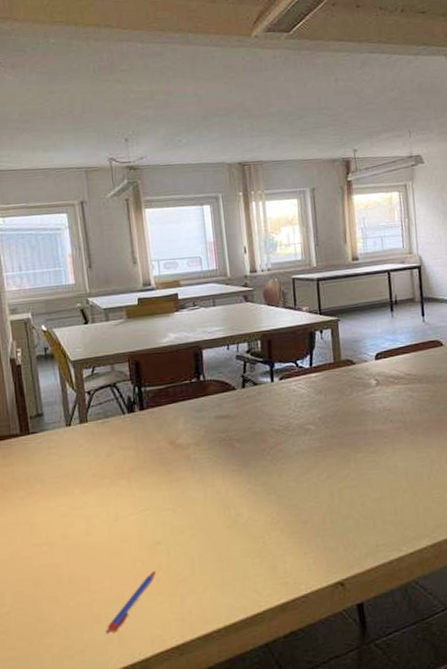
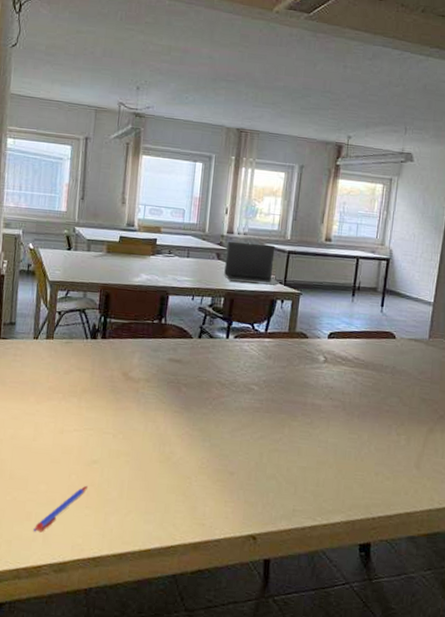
laptop computer: none [252,275,314,322] -> present [224,241,279,286]

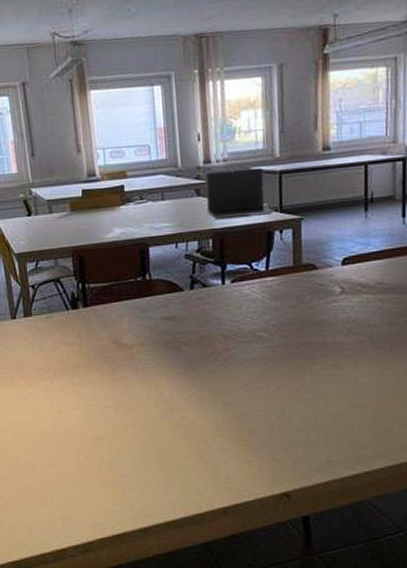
pen: present [33,485,89,533] -> none [51,463,100,516]

